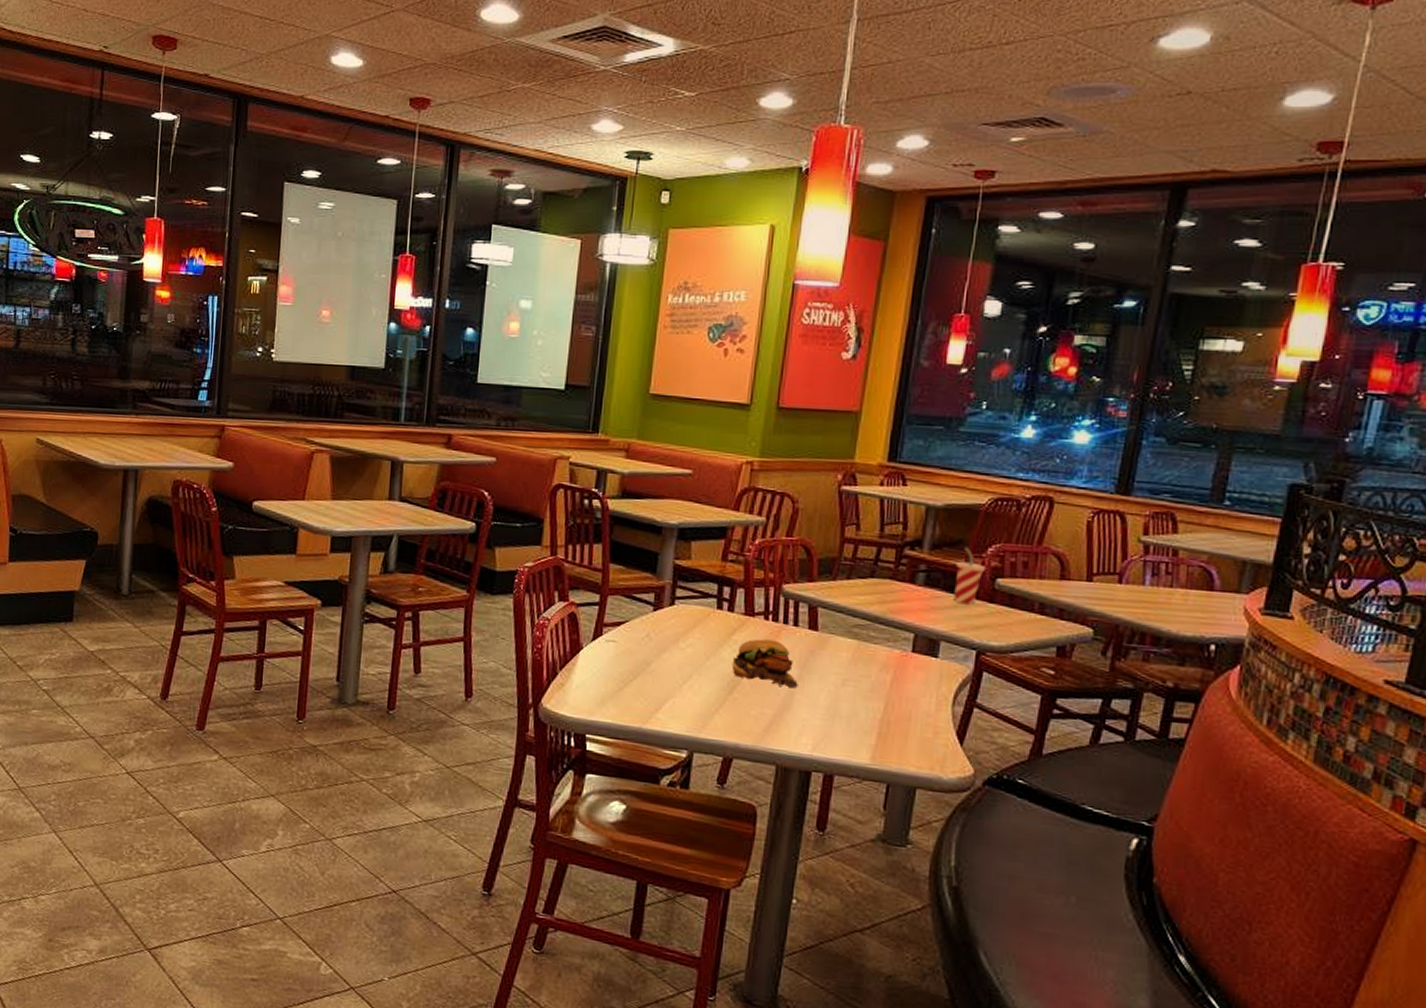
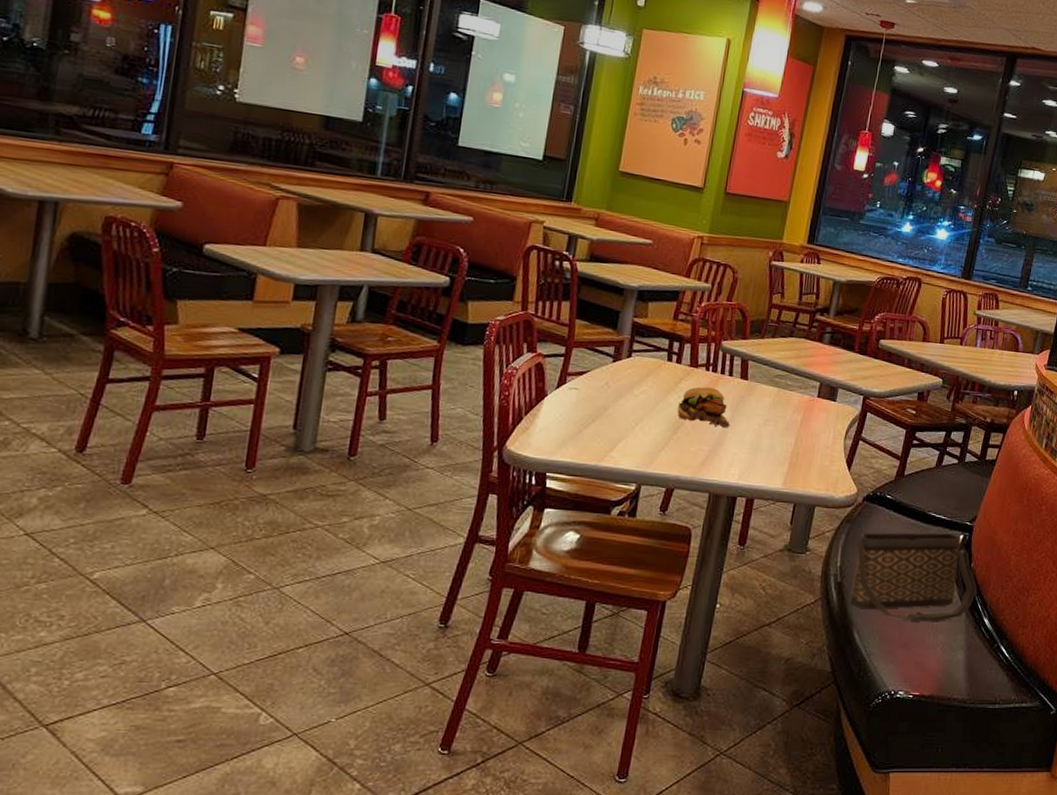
beverage cup: present [953,545,987,605] -> none [849,313,874,360]
handbag: none [971,826,1164,952] -> present [850,532,977,622]

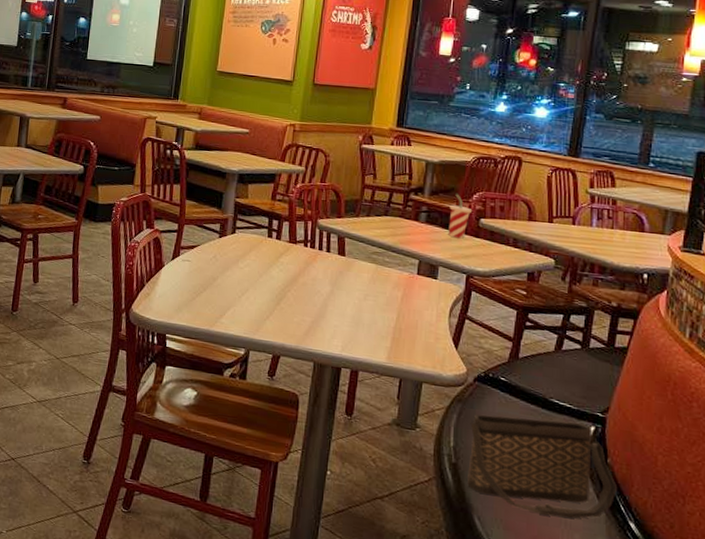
burger: present [677,386,730,427] -> none [279,261,330,300]
beverage cup: none [849,313,874,360] -> present [448,193,473,239]

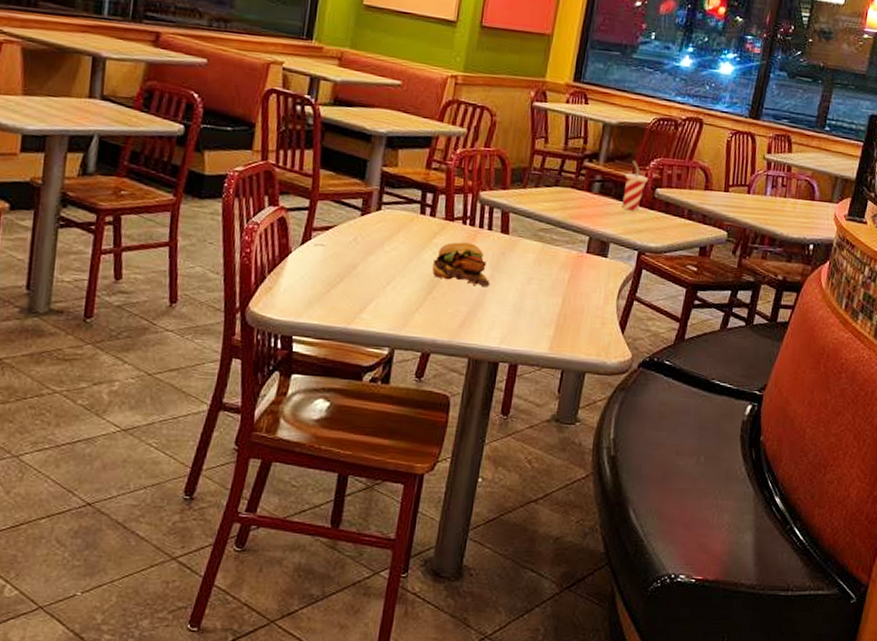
burger: none [279,261,330,300] -> present [432,242,490,286]
handbag: present [467,414,617,519] -> none [625,402,767,500]

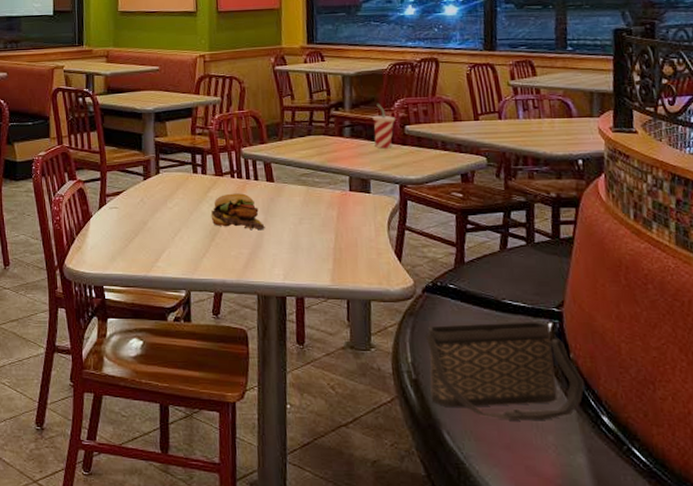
handbag: none [625,402,767,500] -> present [425,322,584,421]

